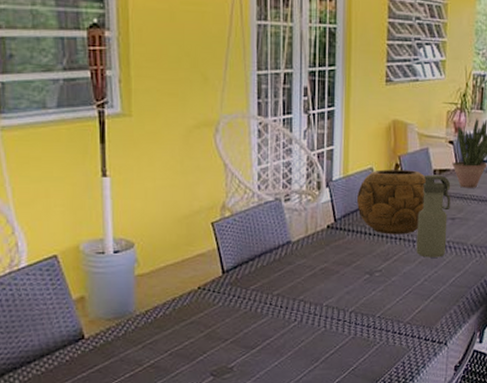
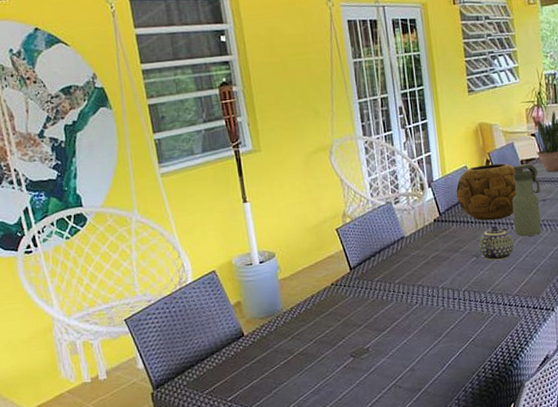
teapot: none [374,241,414,282] -> present [479,225,514,261]

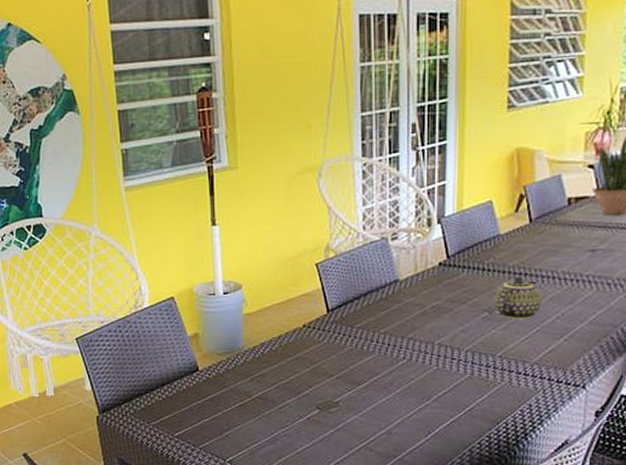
decorative bowl: present [456,163,517,221] -> none [472,200,558,270]
water bottle: present [512,164,542,237] -> none [546,203,591,294]

